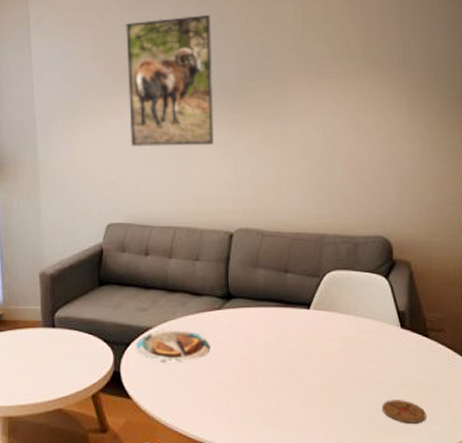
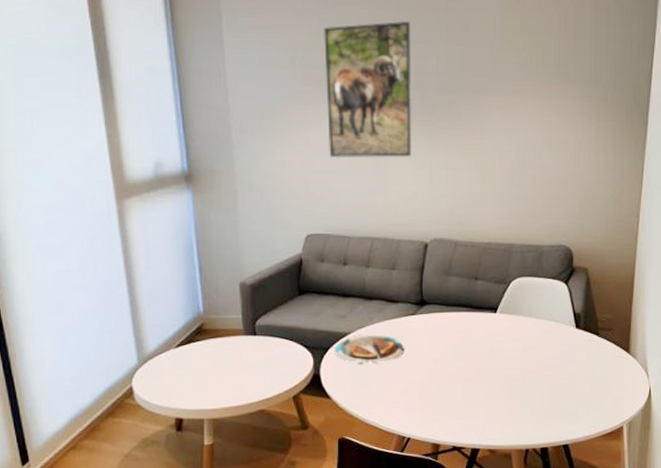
coaster: present [381,400,426,424] -> none [555,390,592,410]

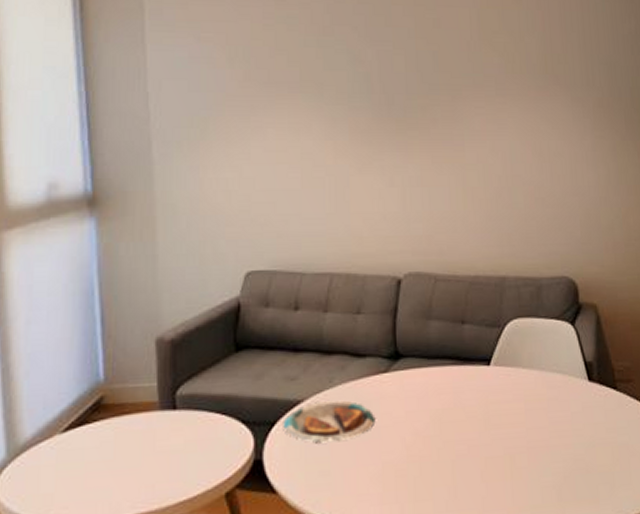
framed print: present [323,21,412,158] -> none [269,15,379,175]

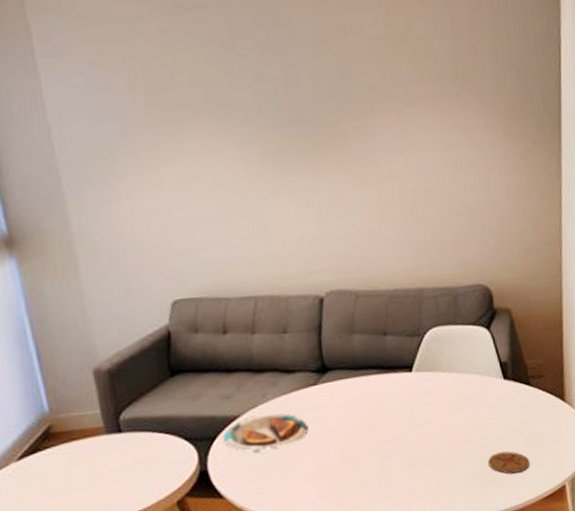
coaster: none [569,464,617,491] -> present [487,451,530,474]

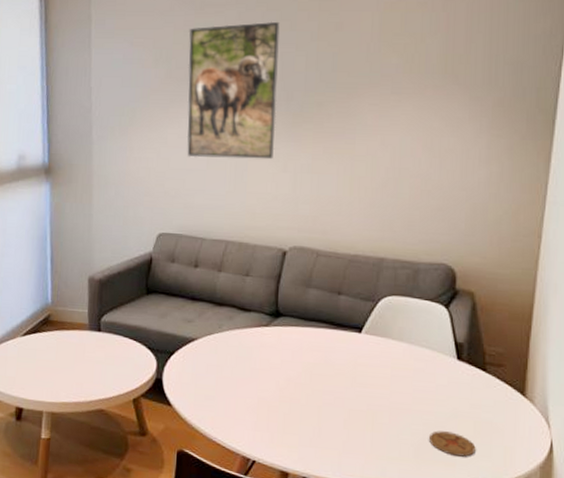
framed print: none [166,27,293,203] -> present [187,21,280,160]
plate: present [223,413,309,453] -> none [179,342,255,375]

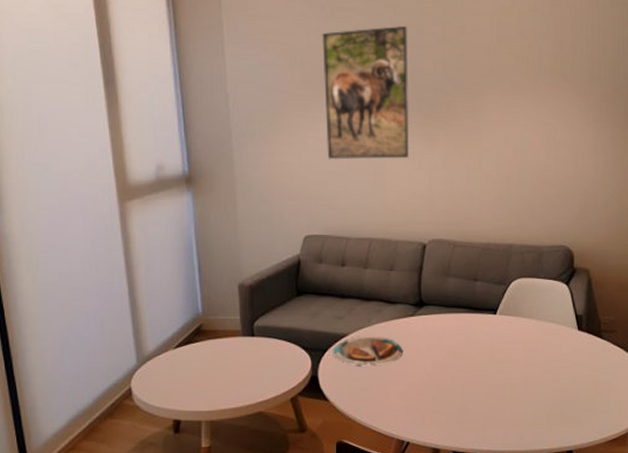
plate: none [179,342,255,375] -> present [333,336,404,367]
coaster: present [428,431,476,457] -> none [557,394,597,415]

